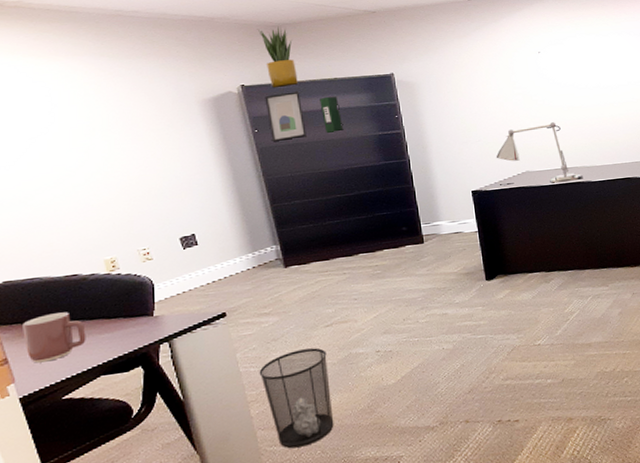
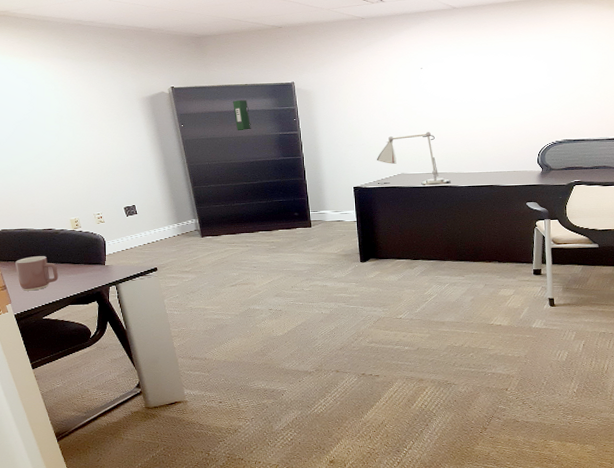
planter: present [257,26,298,89] -> none [185,38,216,91]
waste bin: present [259,347,334,449] -> none [180,301,235,374]
picture frame: present [265,91,307,142] -> none [189,94,221,136]

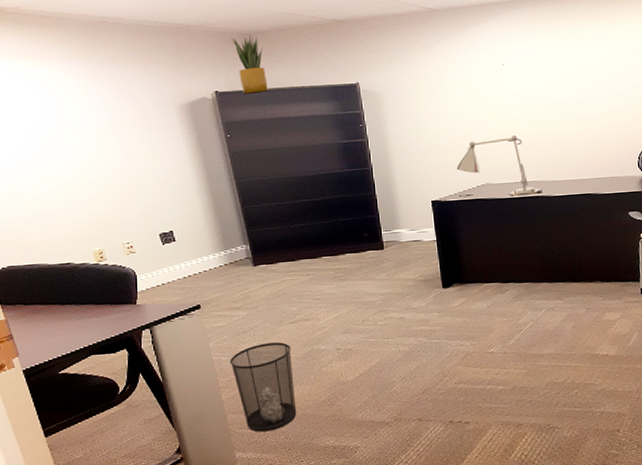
mug: present [15,256,59,291] -> none [25,296,79,340]
waste bin: none [180,301,235,374] -> present [229,342,297,432]
planter: none [185,38,216,91] -> present [230,34,268,95]
binder: present [233,100,250,130] -> none [288,105,309,140]

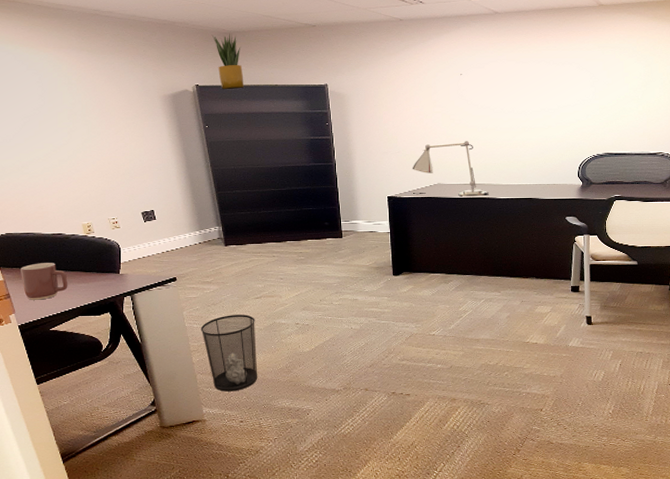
mug: none [25,296,79,340] -> present [21,263,68,300]

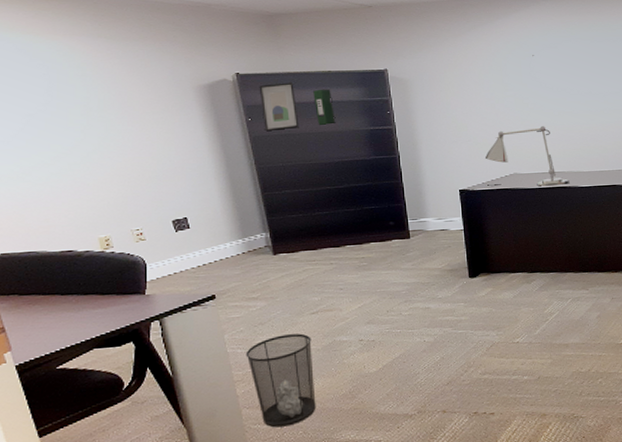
mug: present [21,263,68,300] -> none [19,286,80,333]
planter: present [211,34,244,90] -> none [253,16,292,78]
picture frame: none [215,94,249,138] -> present [259,82,299,132]
binder: none [262,102,280,133] -> present [313,90,335,125]

